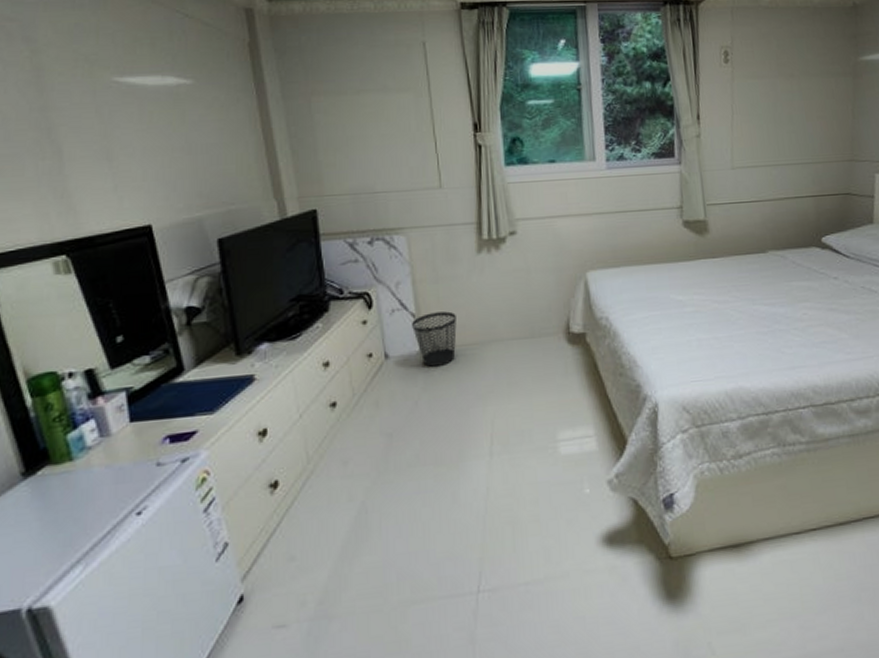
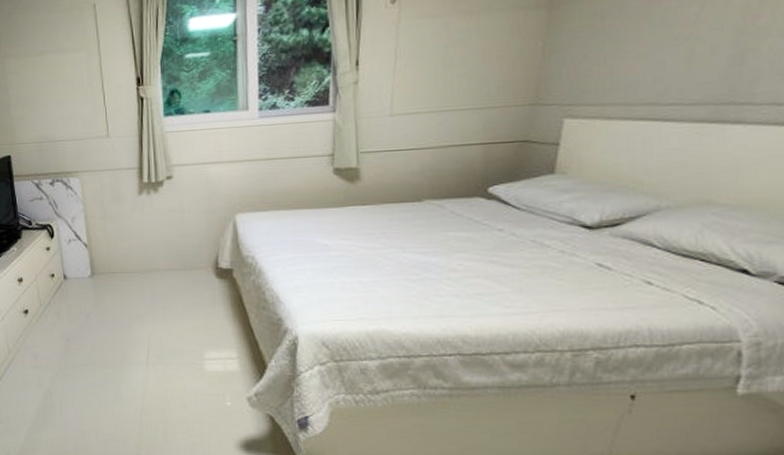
wastebasket: present [412,311,457,367] -> none [85,243,121,288]

